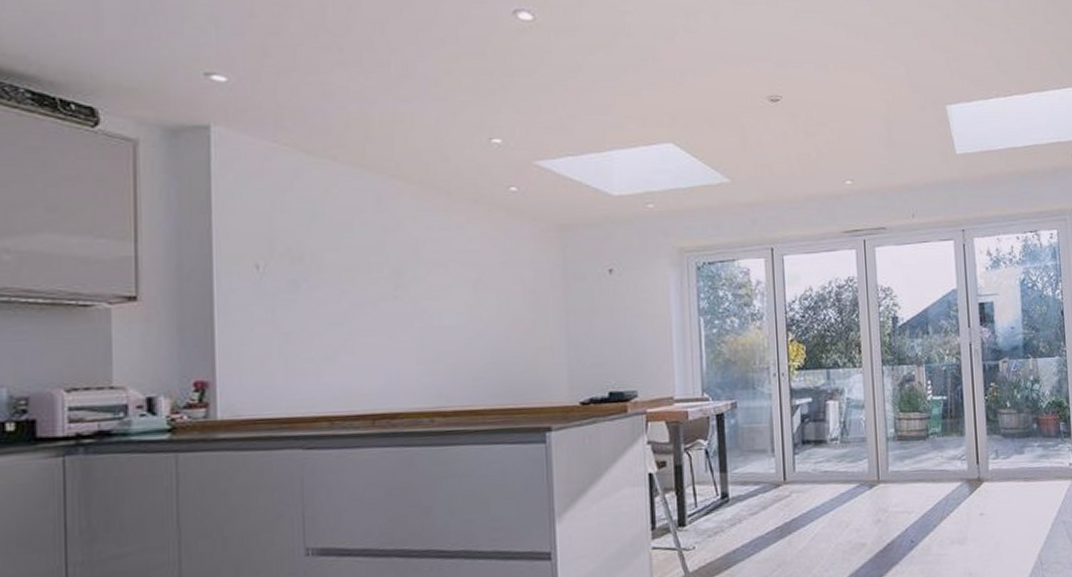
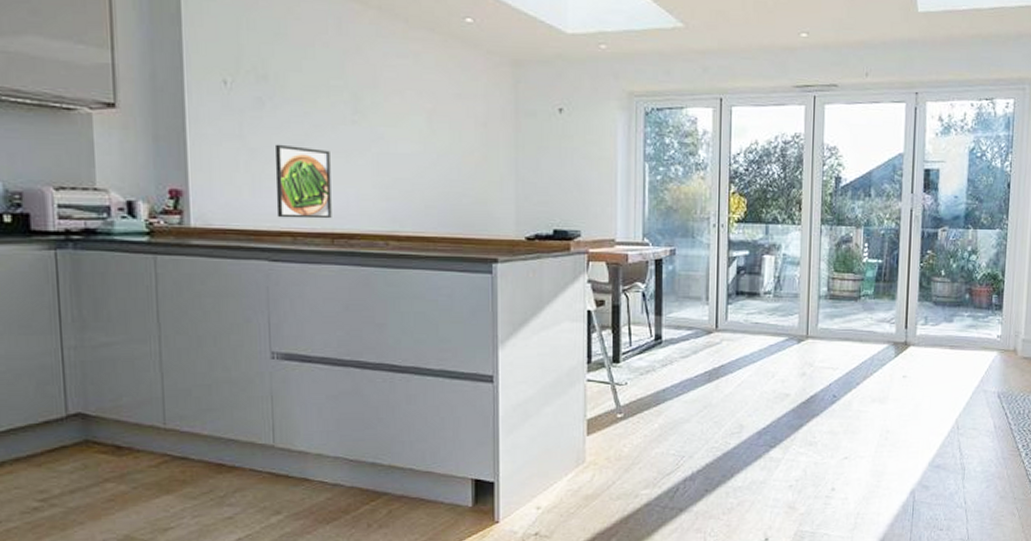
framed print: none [310,325,372,403] -> present [275,144,332,219]

